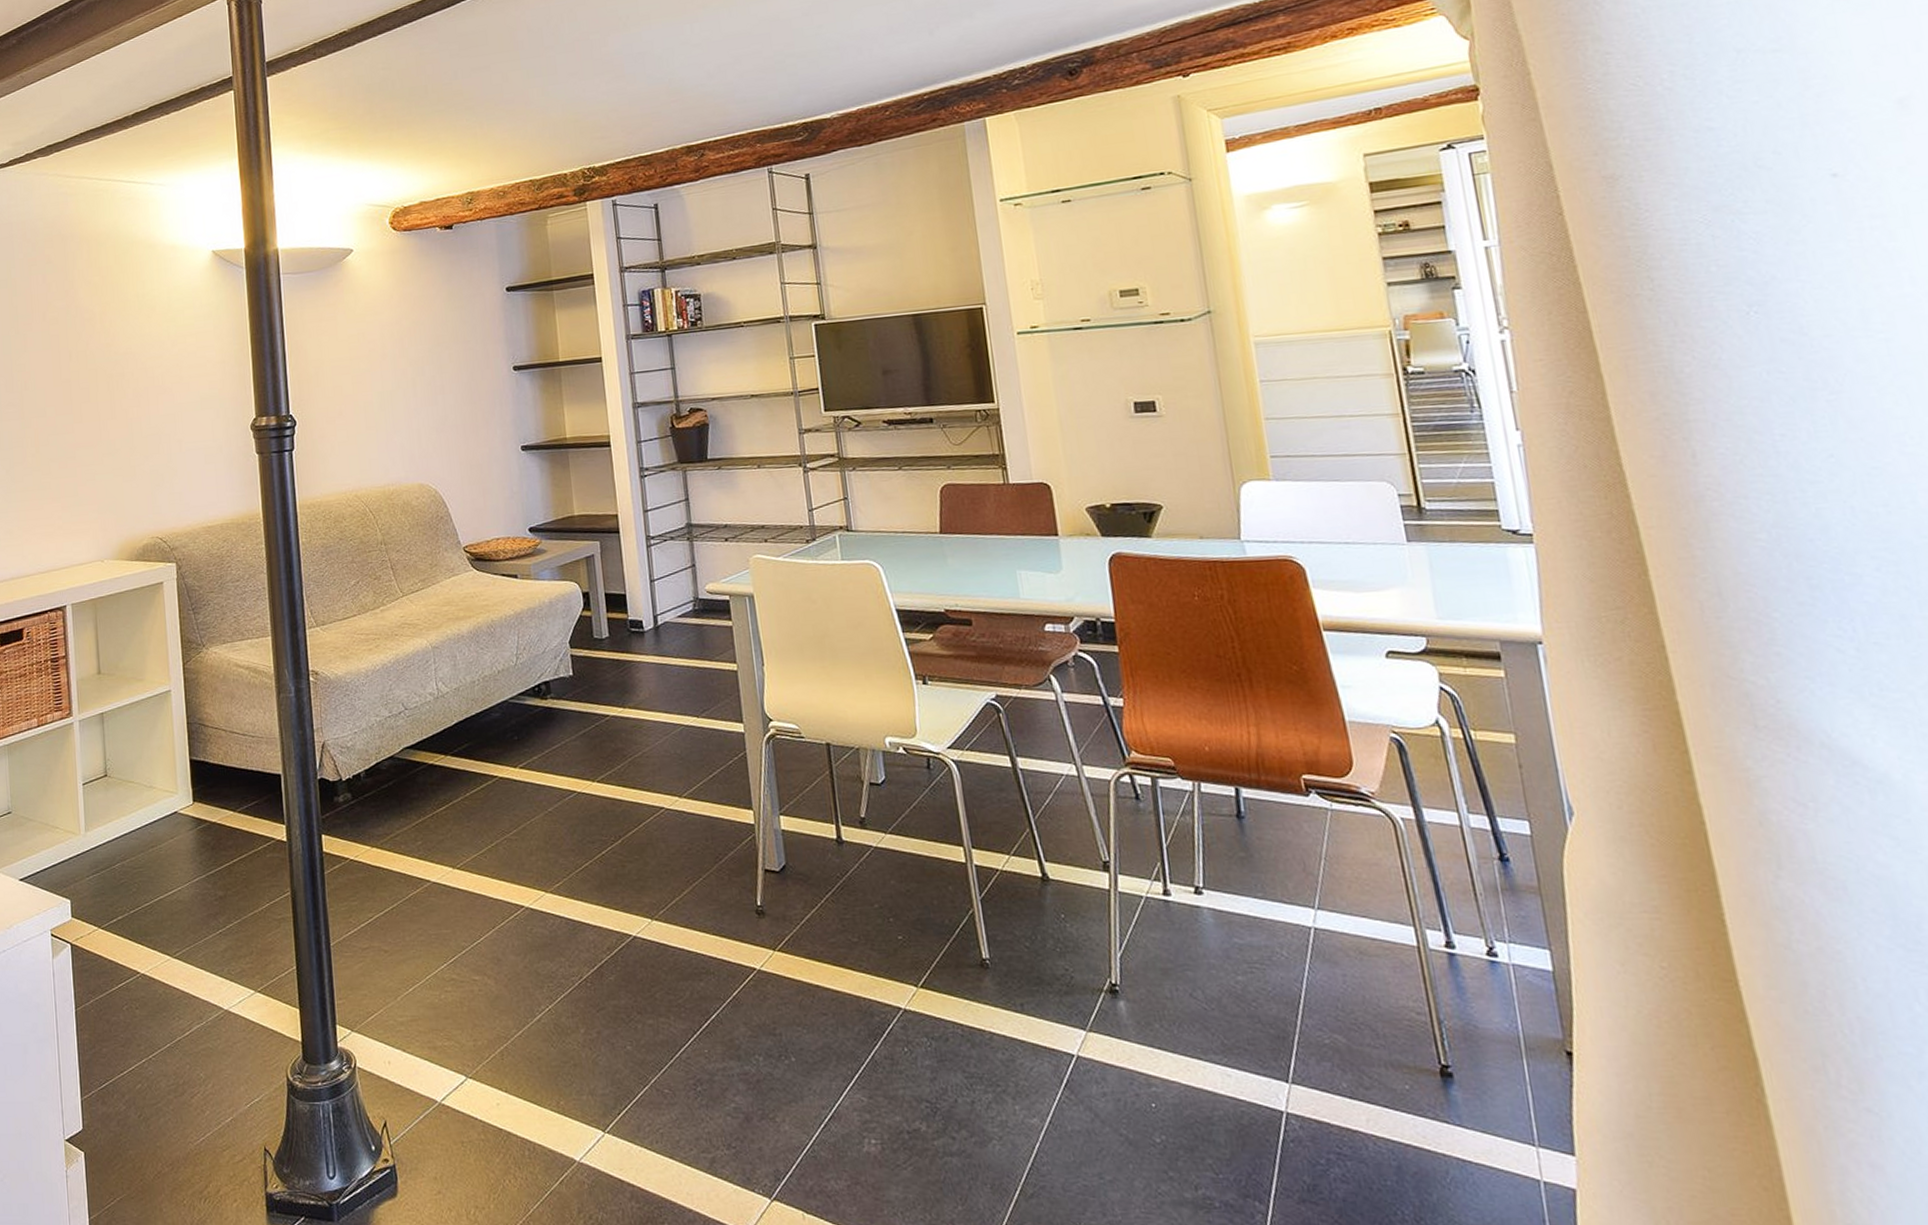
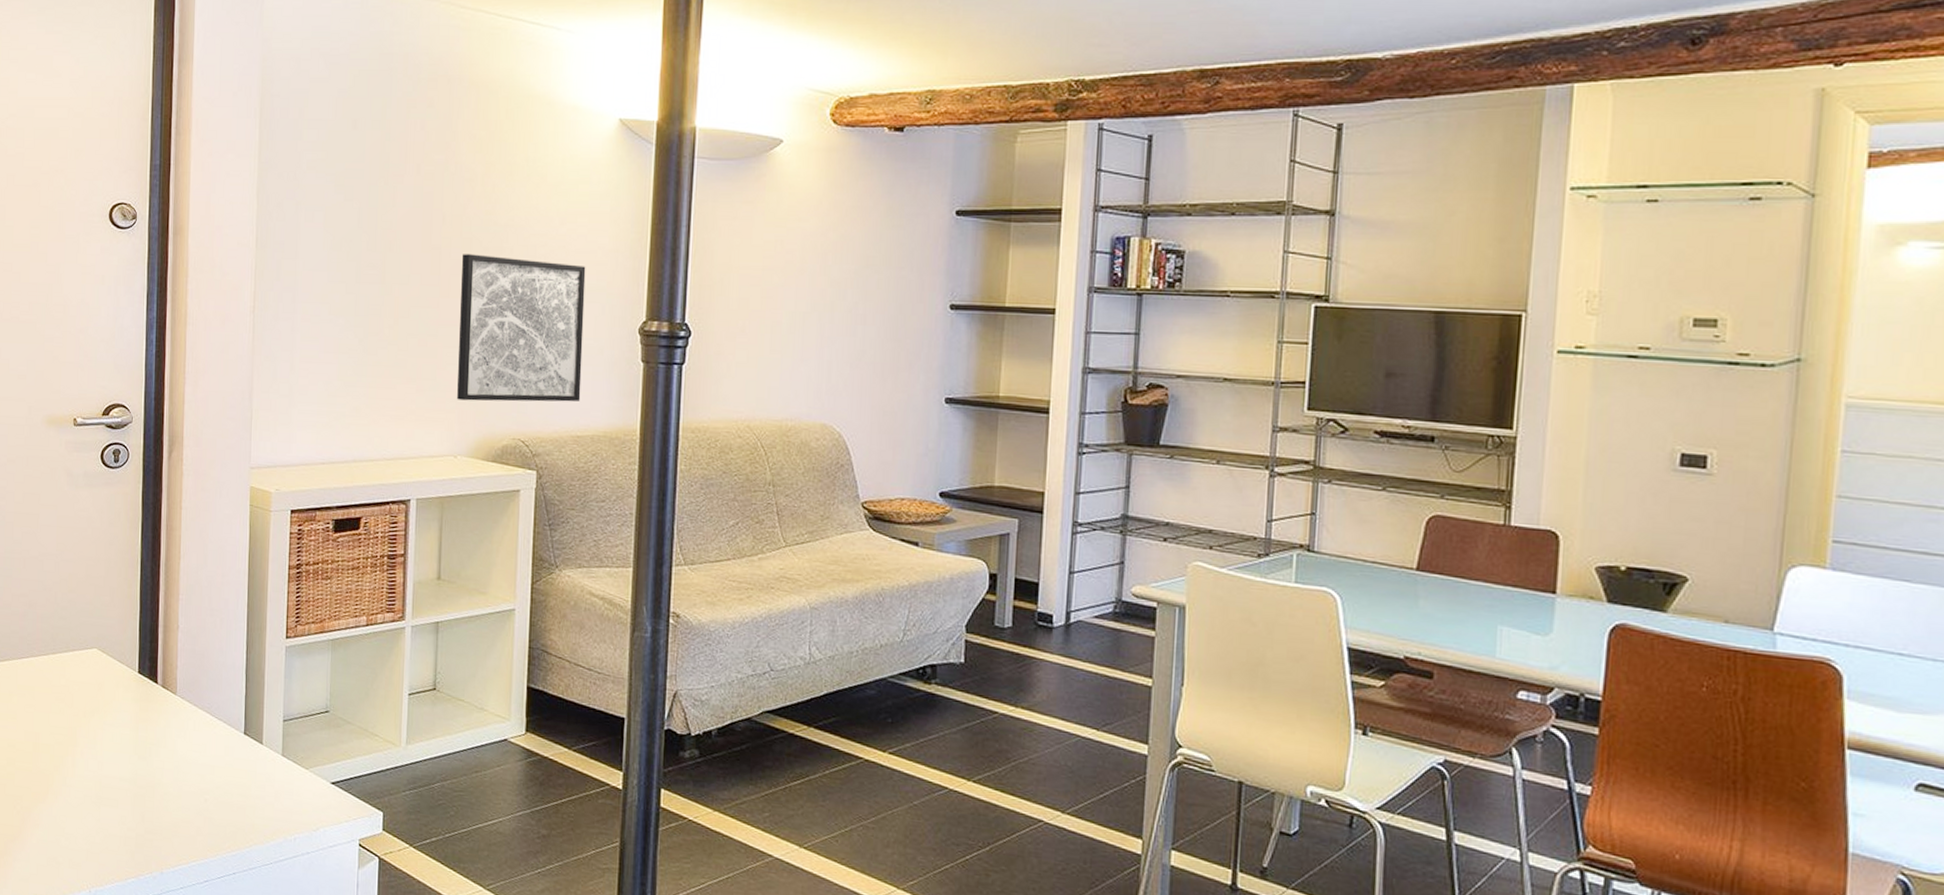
wall art: none [90,378,207,511] -> present [457,254,586,402]

